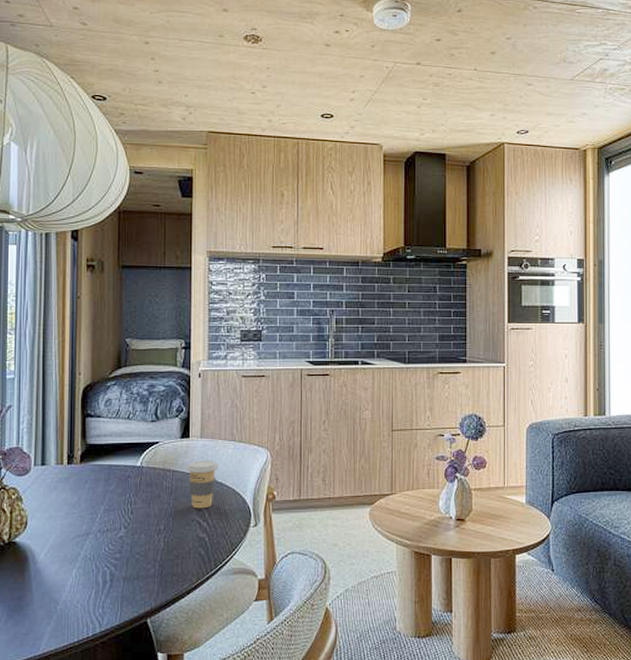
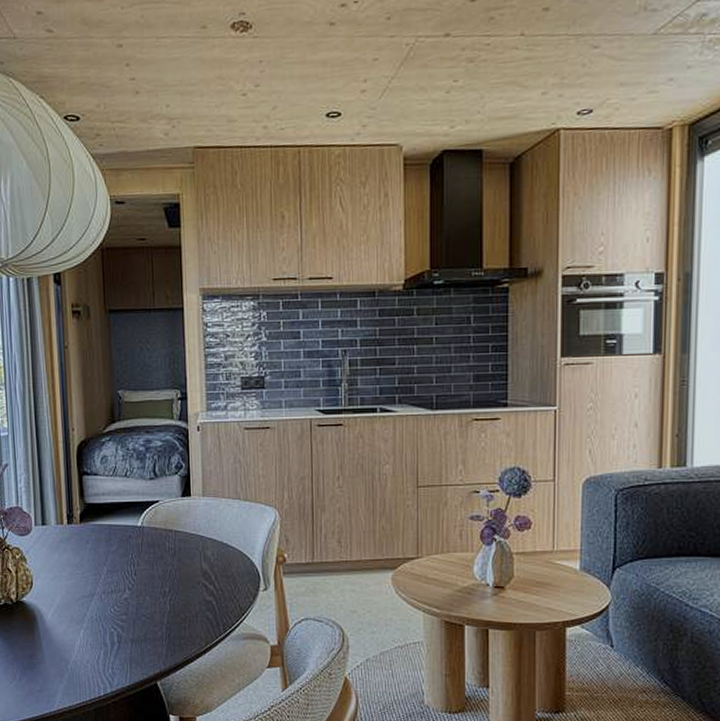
coffee cup: present [186,460,218,509] -> none [188,520,223,571]

